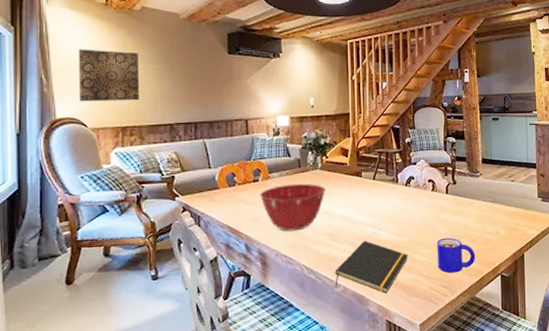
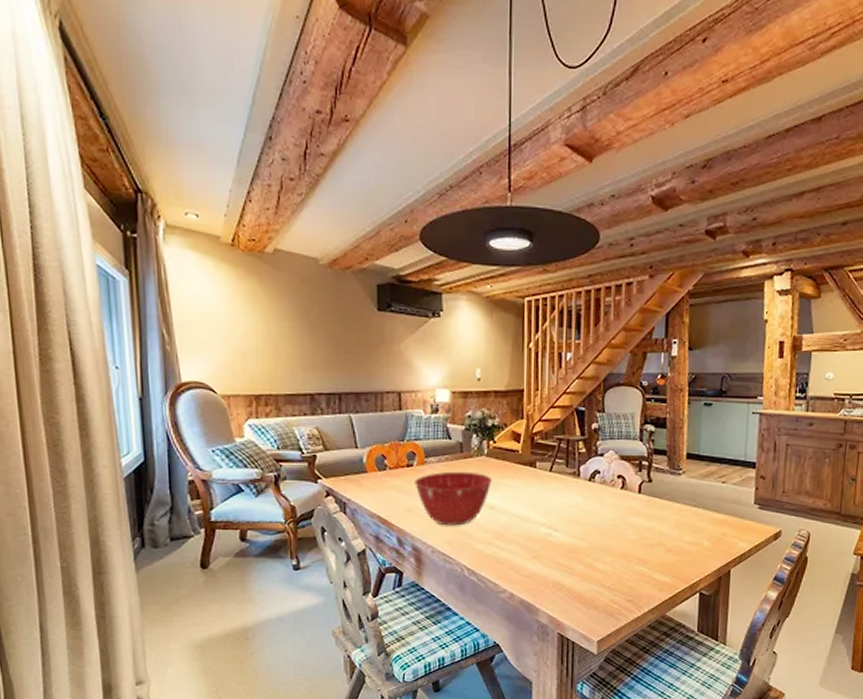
wall art: present [78,49,140,102] -> none [202,299,275,365]
notepad: present [335,240,409,293] -> none [499,542,588,603]
mug: present [437,237,476,273] -> none [622,545,670,586]

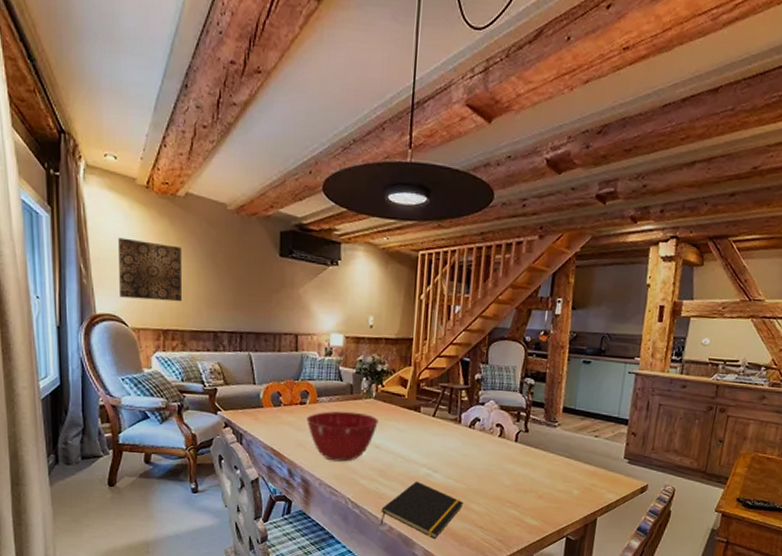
wall art: none [202,299,275,365] -> present [117,237,183,302]
notepad: none [499,542,588,603] -> present [380,481,464,539]

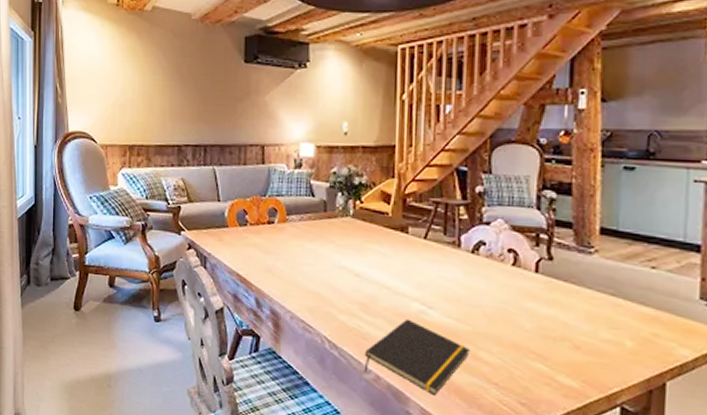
wall art: present [117,237,183,302] -> none [89,56,148,116]
mixing bowl: present [306,411,378,462] -> none [275,231,358,292]

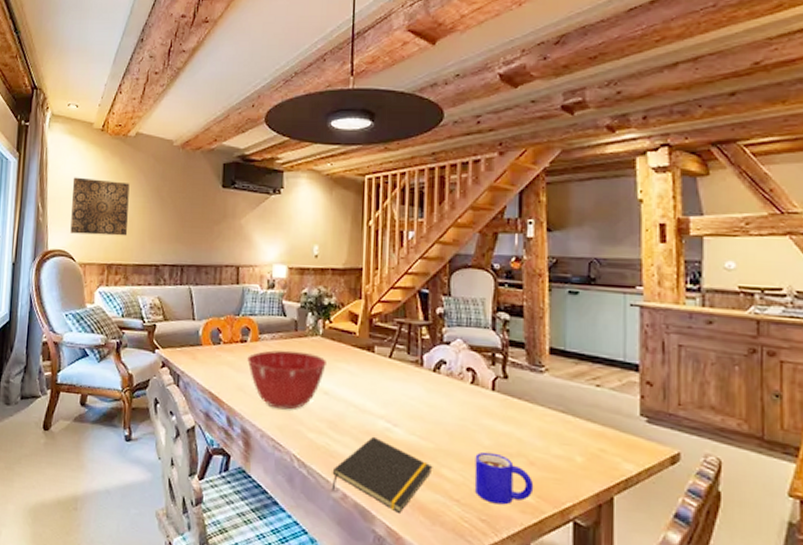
wall art: none [89,56,148,116] -> present [70,177,130,236]
mixing bowl: none [275,231,358,292] -> present [247,350,326,410]
mug: none [514,335,579,389] -> present [474,451,534,505]

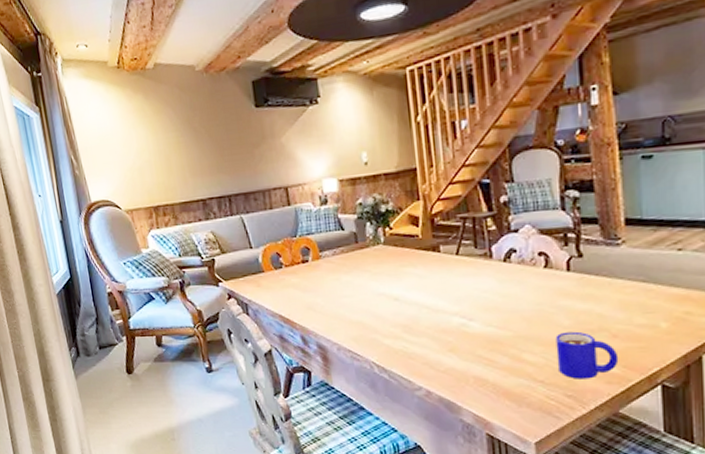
wall art: present [70,177,130,236] -> none [99,119,168,182]
mixing bowl: present [247,350,326,410] -> none [312,262,393,321]
notepad: present [331,436,433,513] -> none [413,333,514,401]

